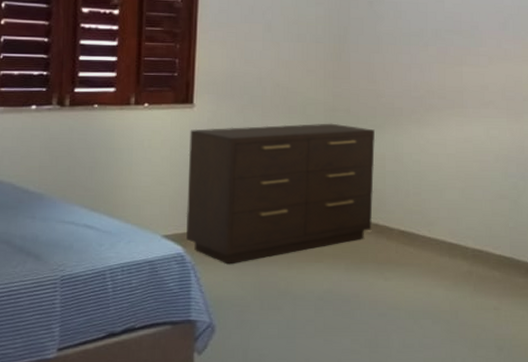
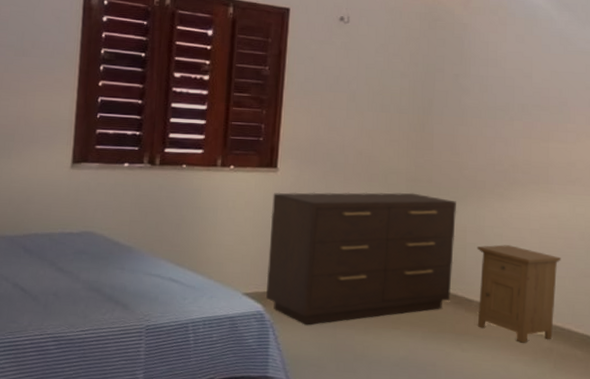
nightstand: none [396,171,478,268] -> present [477,245,562,343]

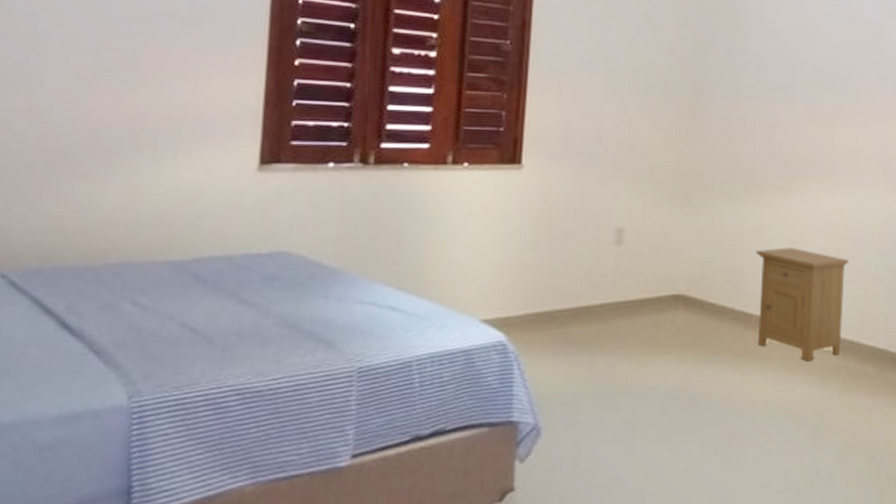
dresser: present [266,192,456,325] -> none [509,190,732,355]

